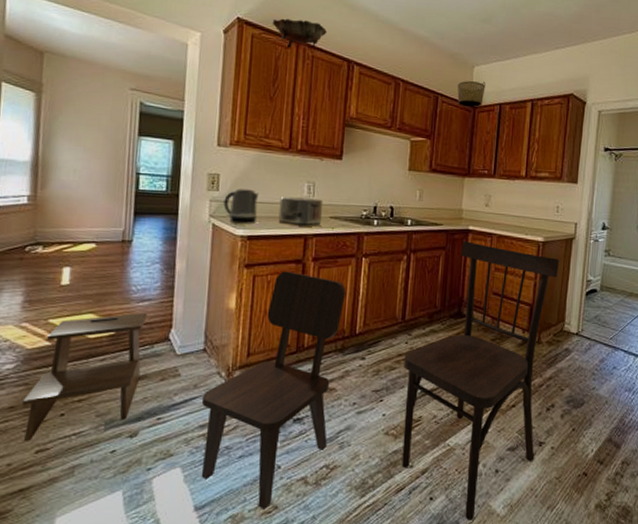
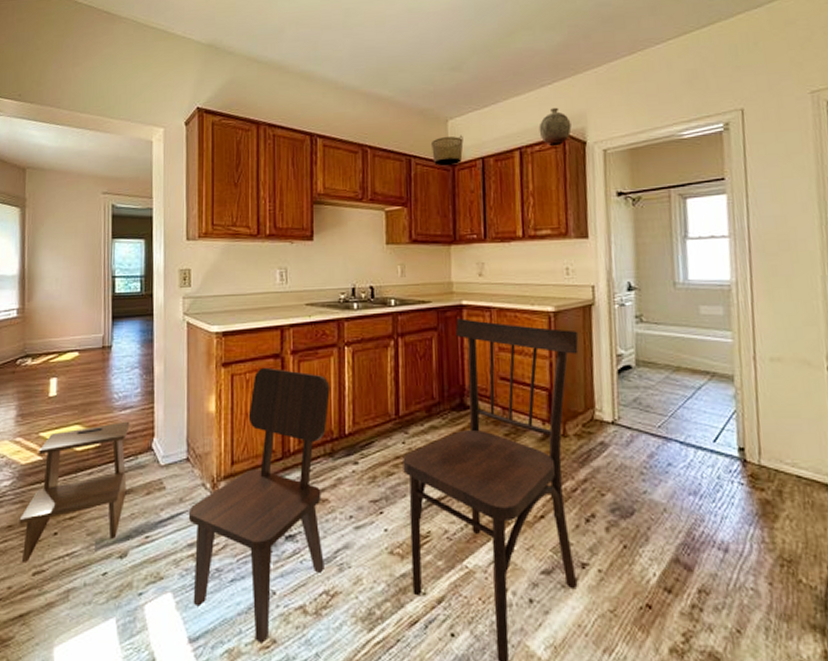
kettle: present [223,188,259,225] -> none [196,281,231,320]
decorative bowl: present [272,18,328,49] -> none [230,99,287,131]
toaster: present [278,196,324,227] -> none [252,284,298,318]
decorative vase: none [549,69,576,103] -> present [539,107,572,147]

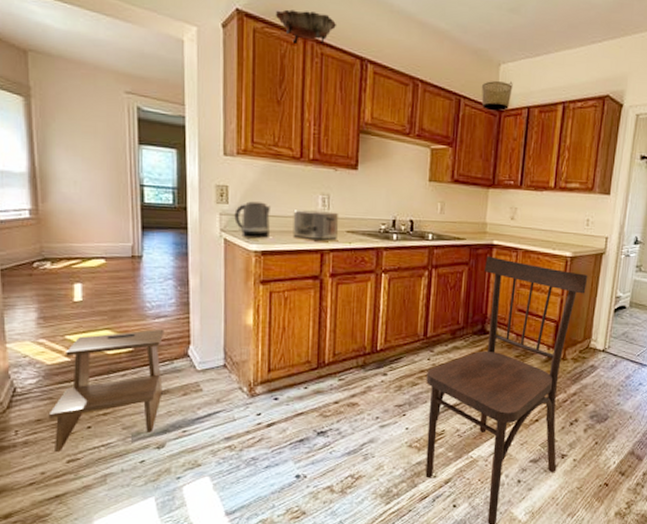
dining chair: present [188,367,330,645] -> none [225,287,366,516]
kettle: none [196,281,231,320] -> present [234,200,271,239]
decorative bowl: none [230,99,287,131] -> present [275,9,337,45]
toaster: none [252,284,298,318] -> present [293,209,339,242]
decorative vase: present [539,107,572,147] -> none [583,66,613,106]

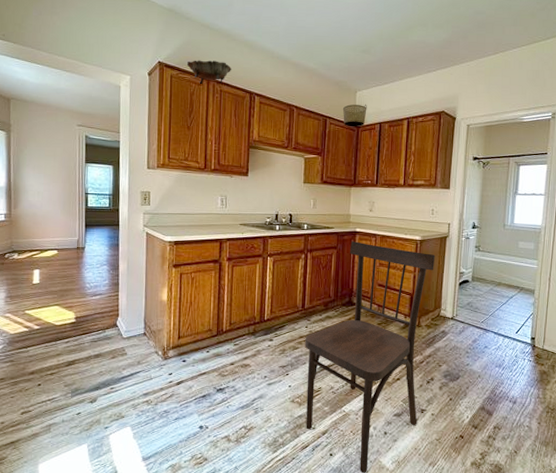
step stool: present [48,329,164,452] -> none [9,304,99,405]
kettle: present [234,200,271,239] -> none [154,202,182,232]
toaster: present [293,209,339,242] -> none [198,208,234,233]

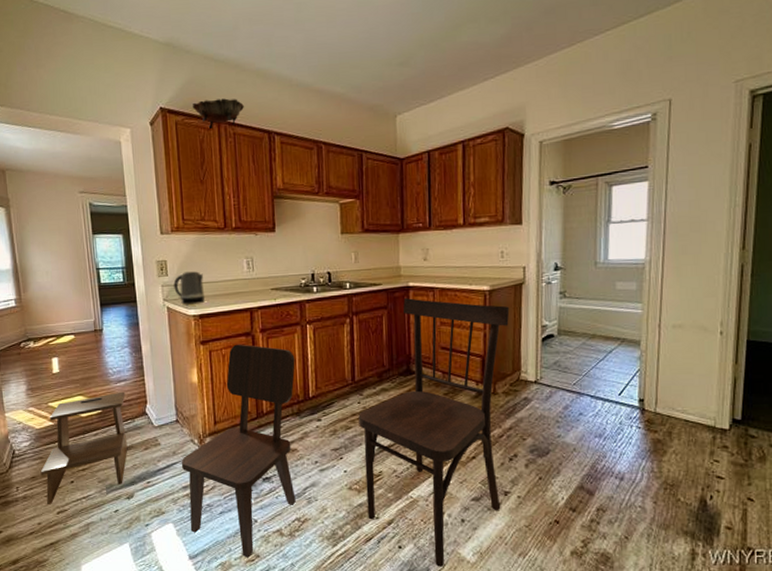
step stool: none [9,304,99,405] -> present [40,391,128,504]
dining chair: none [144,269,255,462] -> present [181,344,296,559]
kettle: none [154,202,182,232] -> present [173,270,206,305]
basket: present [342,104,367,127] -> none [380,130,411,161]

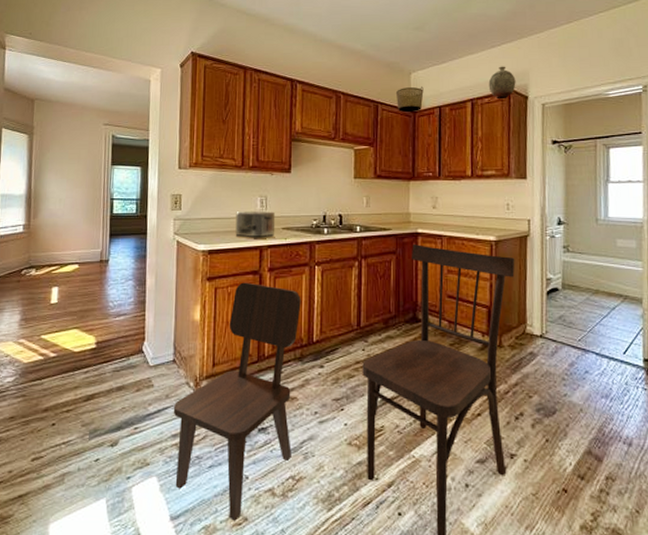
step stool: present [40,391,128,504] -> none [20,326,123,449]
kettle: present [173,270,206,305] -> none [186,205,217,239]
decorative bowl: present [192,98,245,130] -> none [221,48,271,75]
toaster: none [223,272,264,302] -> present [235,210,276,239]
basket: none [380,130,411,161] -> present [395,86,424,113]
decorative vase: none [481,101,511,140] -> present [488,66,516,100]

